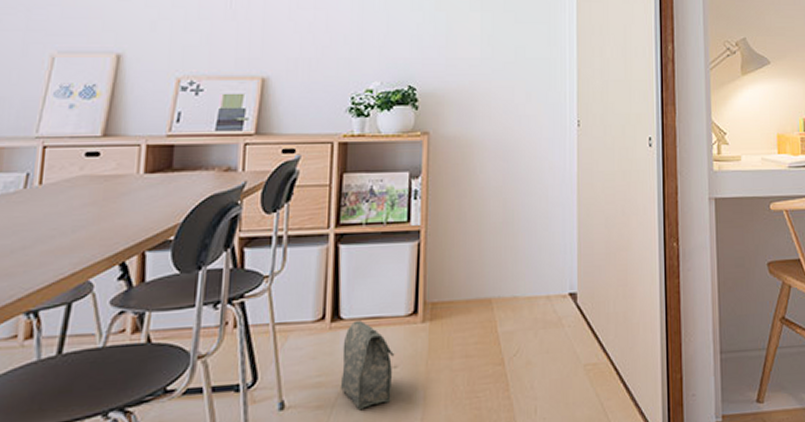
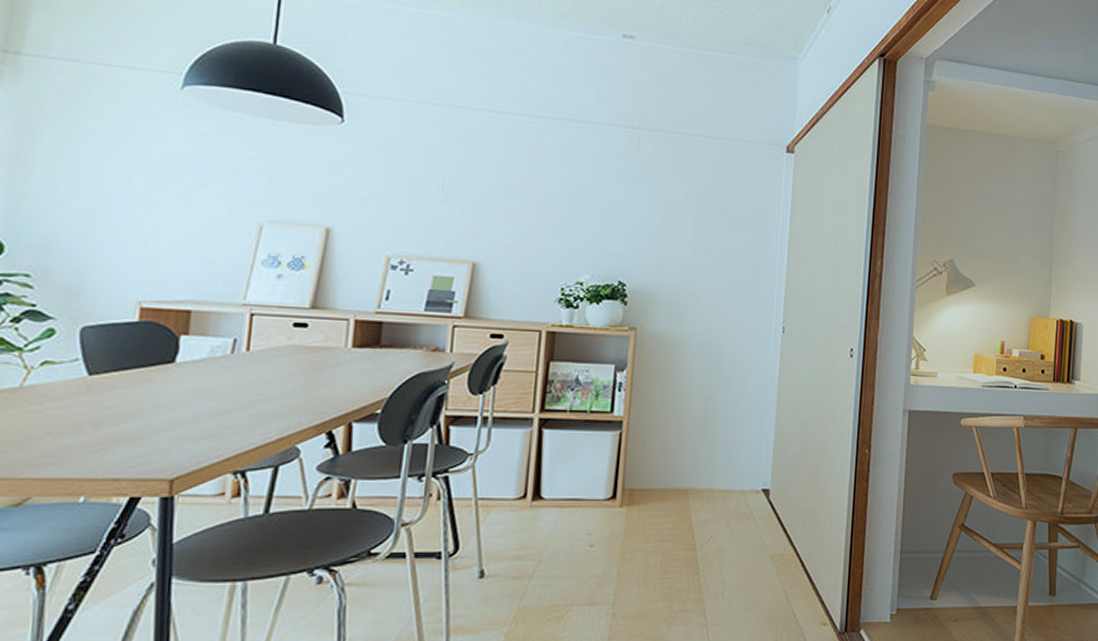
bag: present [340,320,394,409] -> none [538,501,591,582]

